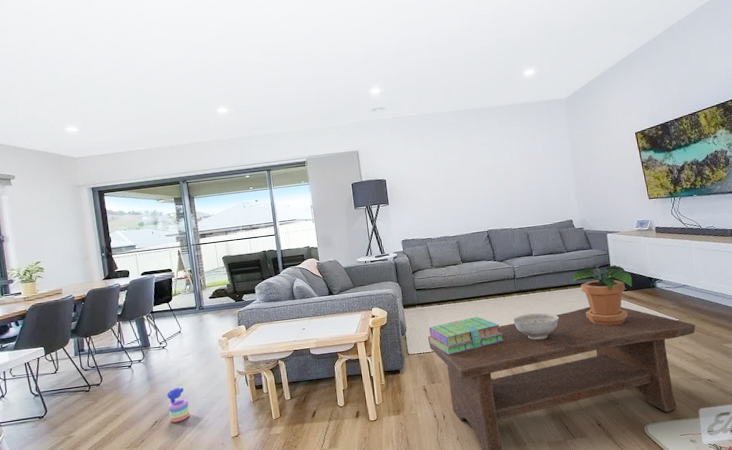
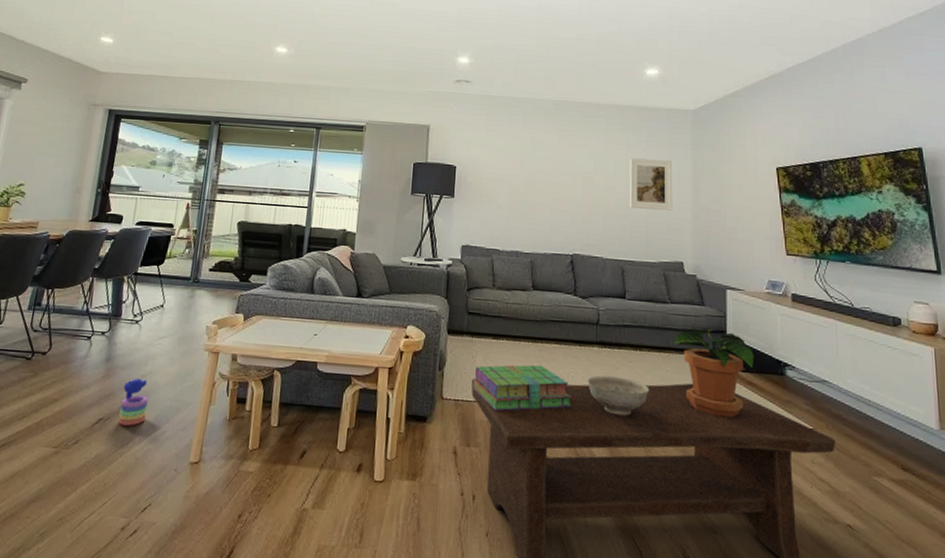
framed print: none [521,143,559,186] -> present [629,158,673,211]

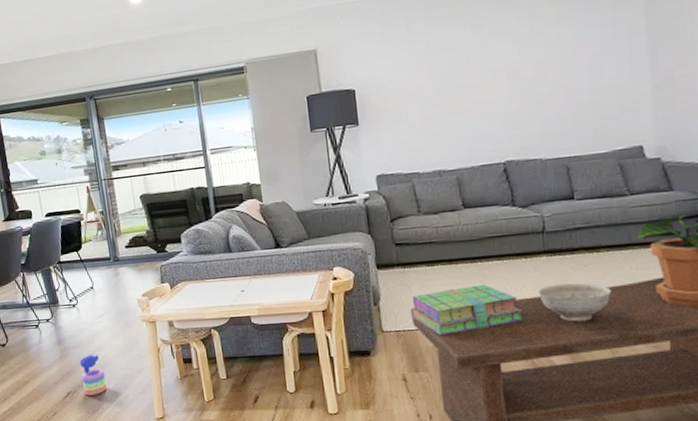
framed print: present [629,158,673,211] -> none [563,26,625,95]

